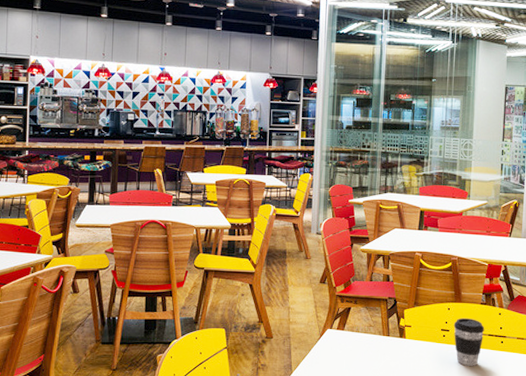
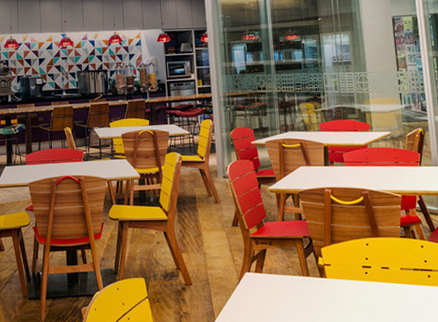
coffee cup: present [453,317,485,366] -> none [374,252,409,304]

